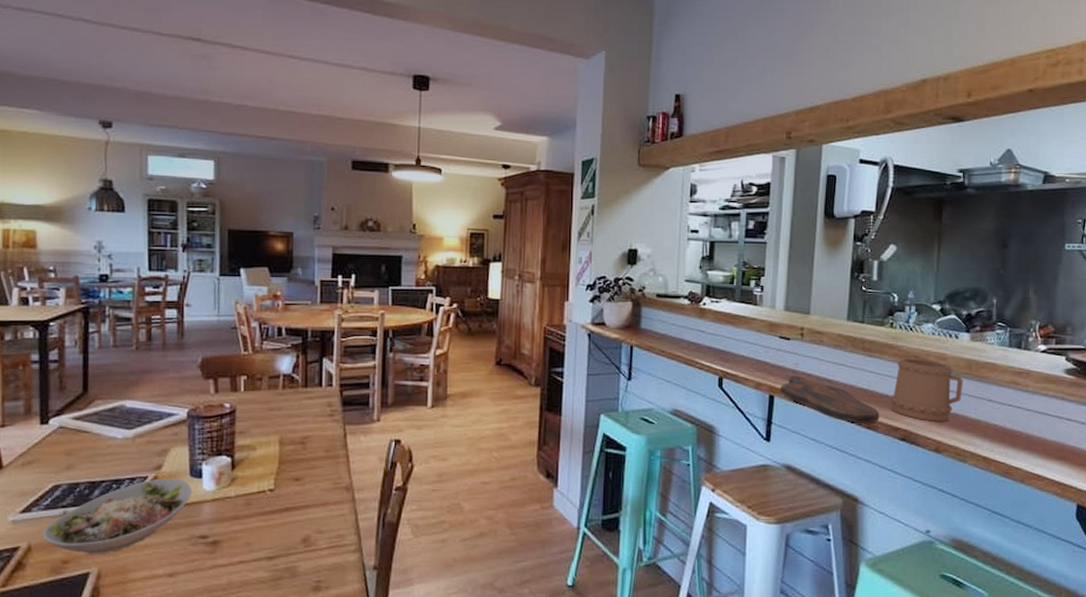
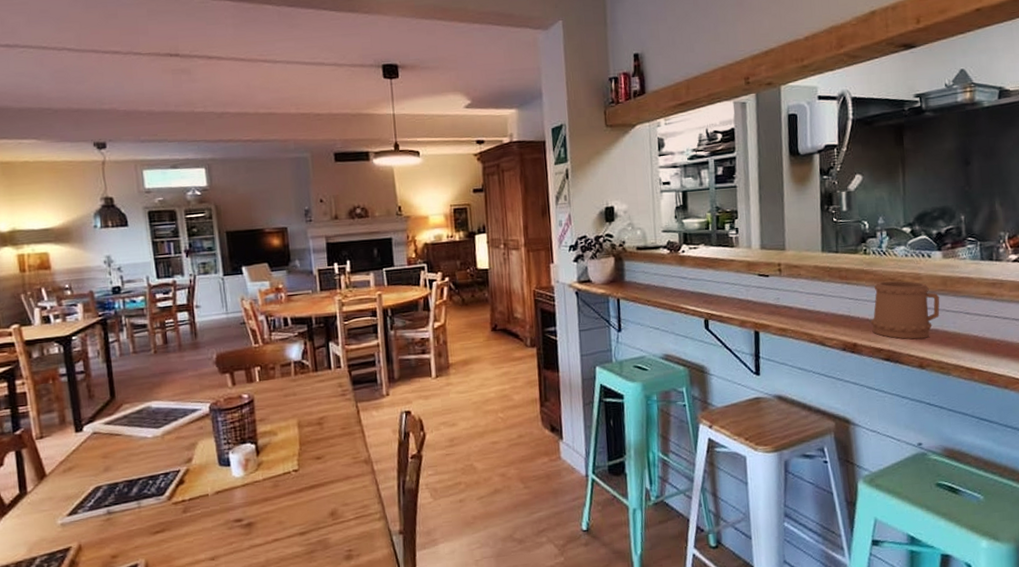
salad: present [41,478,192,555] -> none [89,469,222,548]
cutting board: present [779,375,880,423] -> none [763,309,863,349]

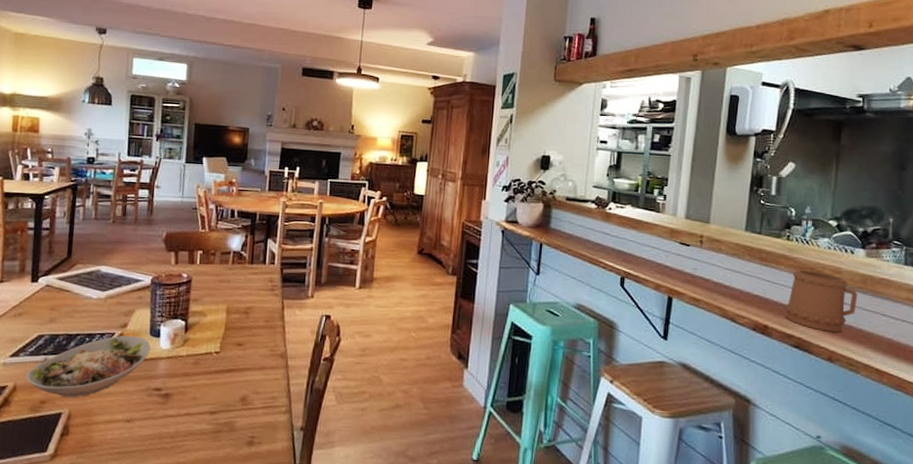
salad: none [89,469,222,548] -> present [25,335,151,398]

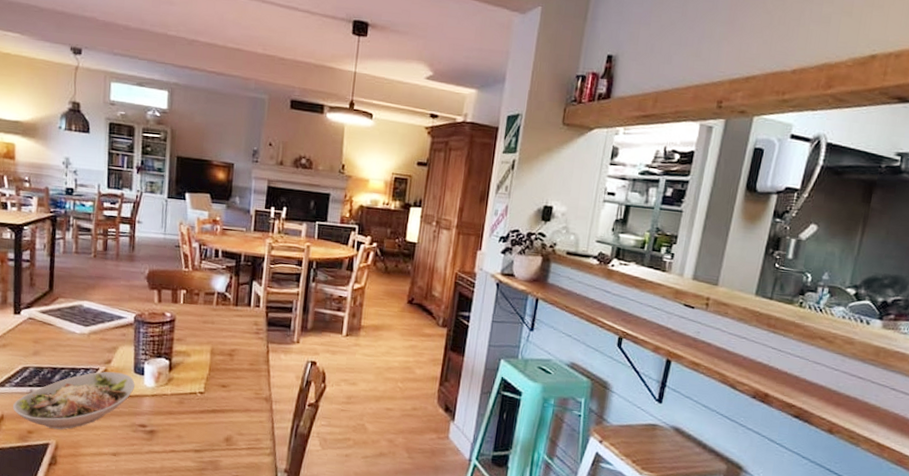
beer mug: present [784,269,858,333] -> none [788,338,868,405]

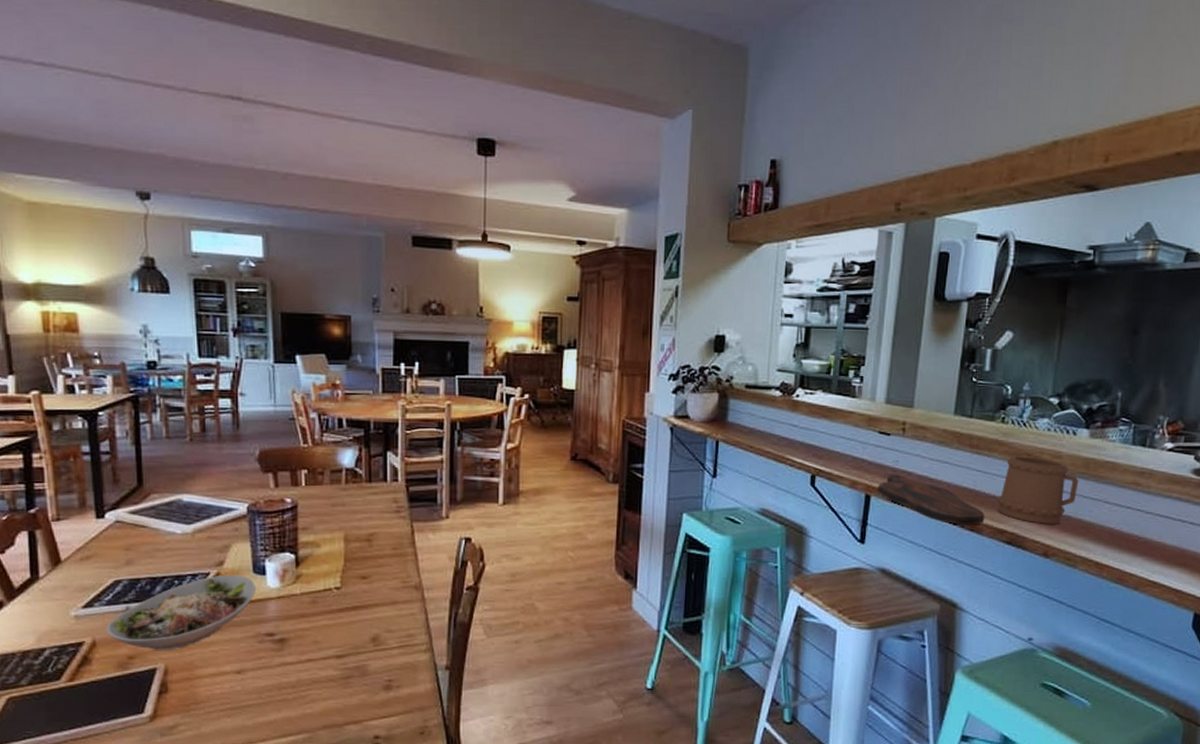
cutting board: none [677,343,776,398] -> present [877,474,985,526]
beer mug: none [788,338,868,405] -> present [996,456,1079,524]

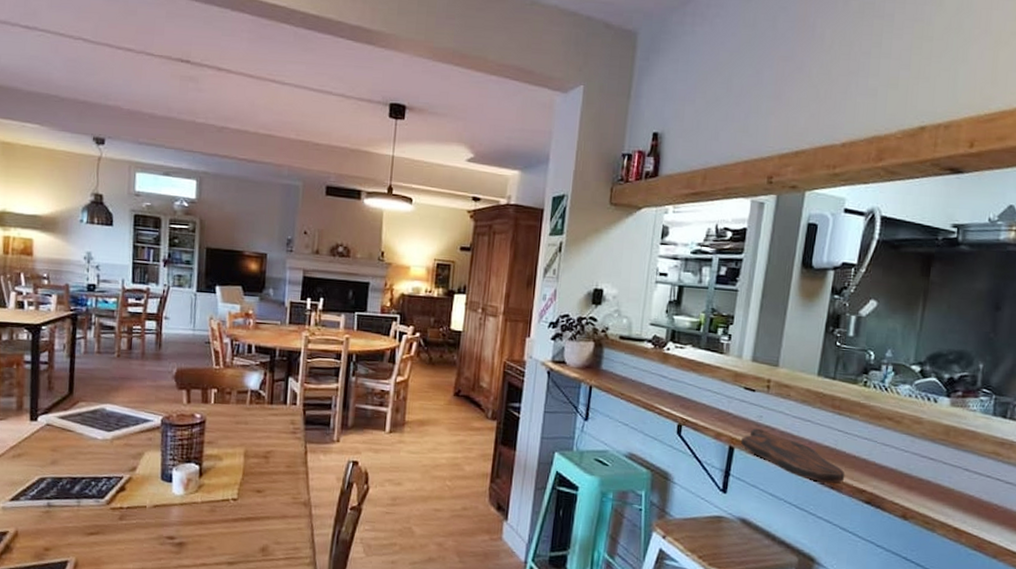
salad: present [105,575,255,651] -> none [27,479,162,546]
beer mug: present [996,456,1079,524] -> none [857,418,939,488]

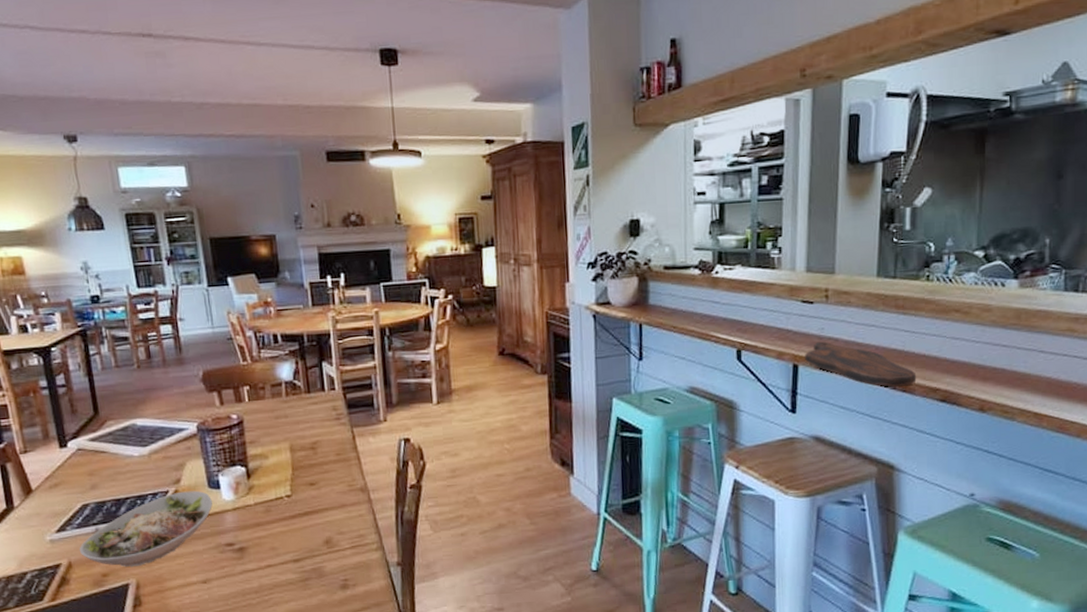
salad: none [27,479,162,546] -> present [79,490,213,568]

